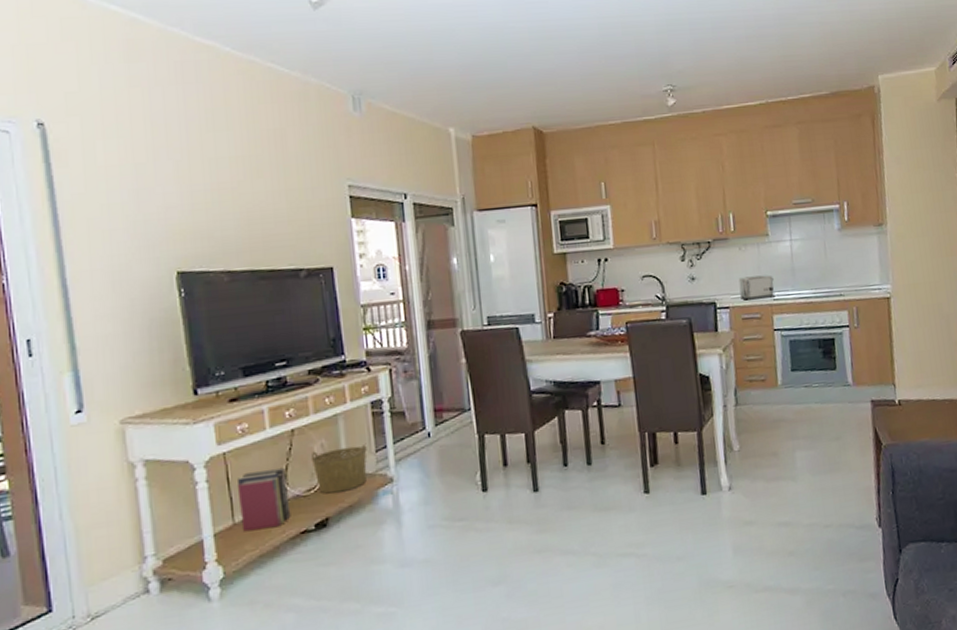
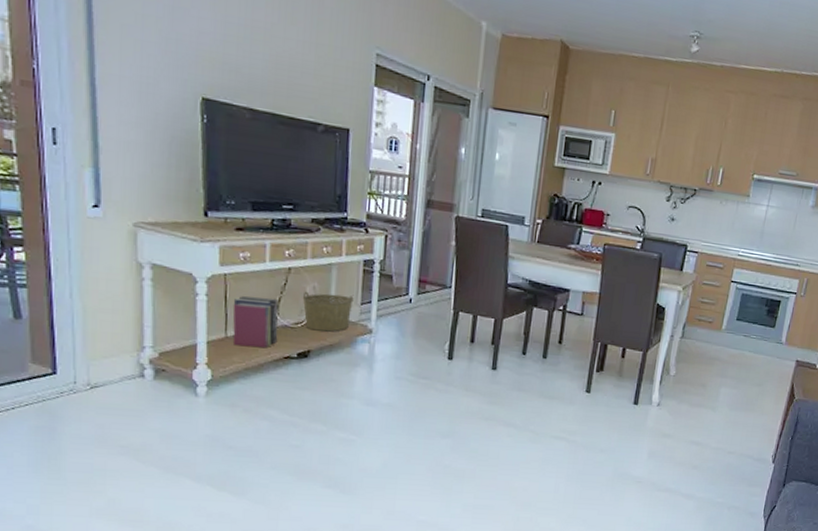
toaster: present [738,274,775,302] -> none [710,228,744,254]

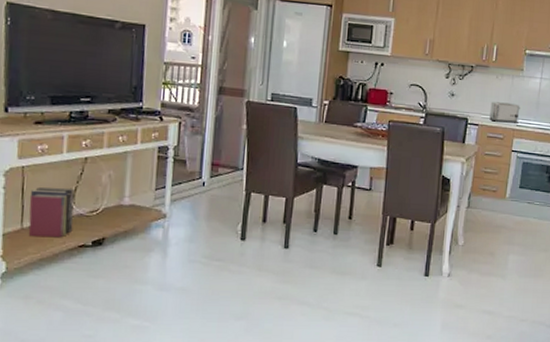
basket: present [302,291,354,332] -> none [98,180,148,218]
toaster: none [710,228,744,254] -> present [489,101,520,125]

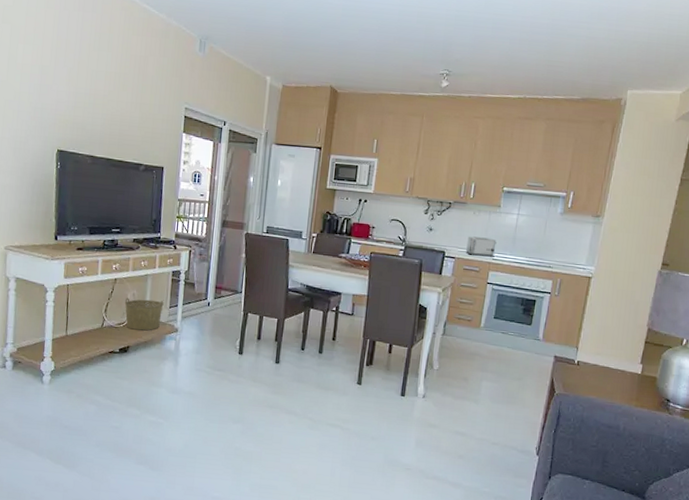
books: present [28,187,75,238] -> none [71,302,107,345]
basket: none [98,180,148,218] -> present [124,297,164,331]

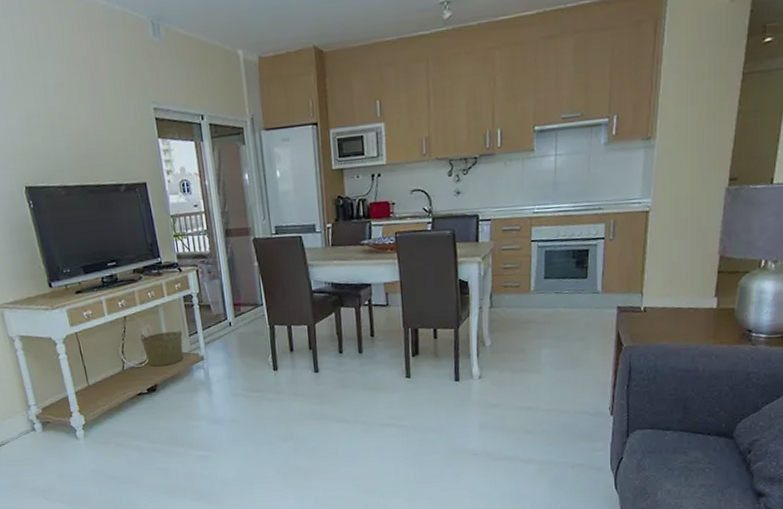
toaster: present [466,236,497,258] -> none [501,189,536,214]

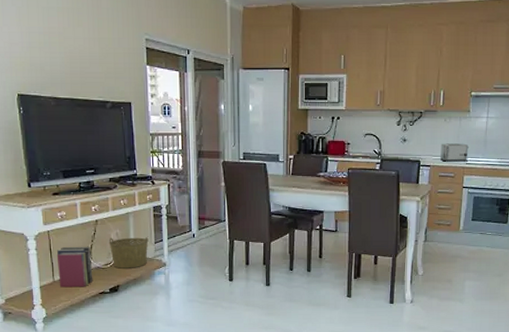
books: none [87,346,129,392] -> present [56,247,93,288]
toaster: none [501,189,536,214] -> present [440,143,469,163]

